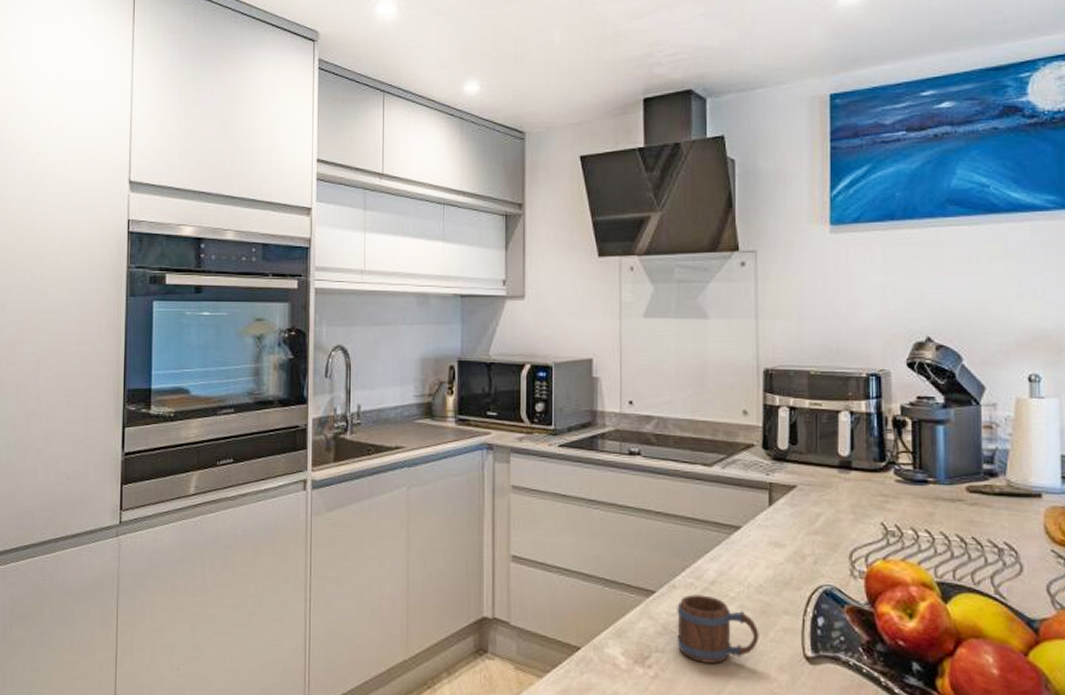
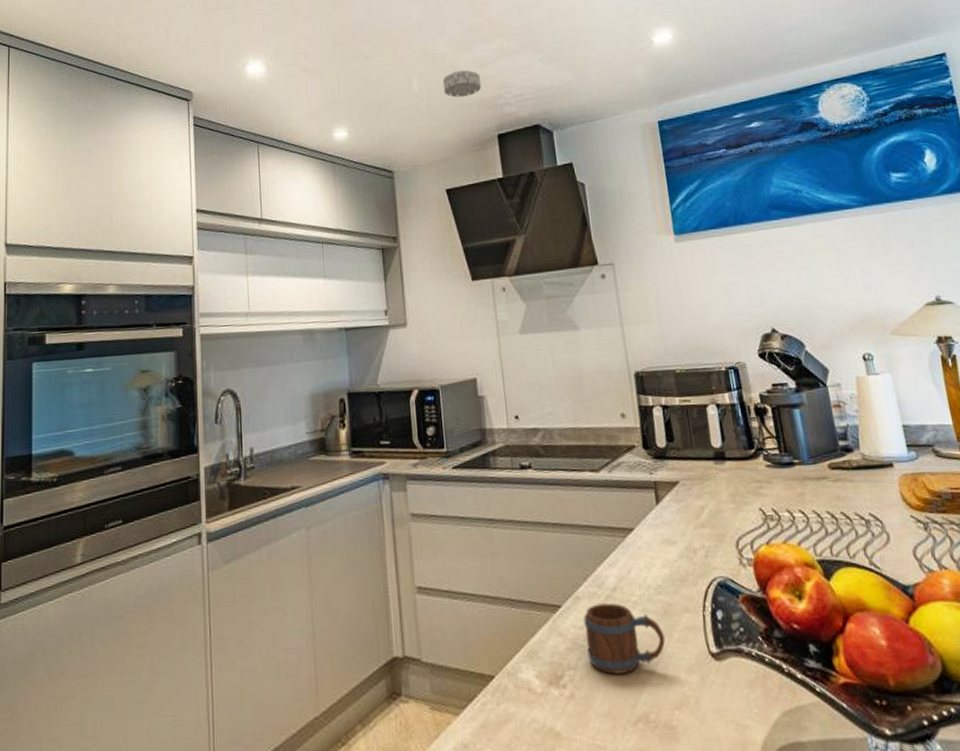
smoke detector: none [588,23,631,53] -> present [442,70,482,98]

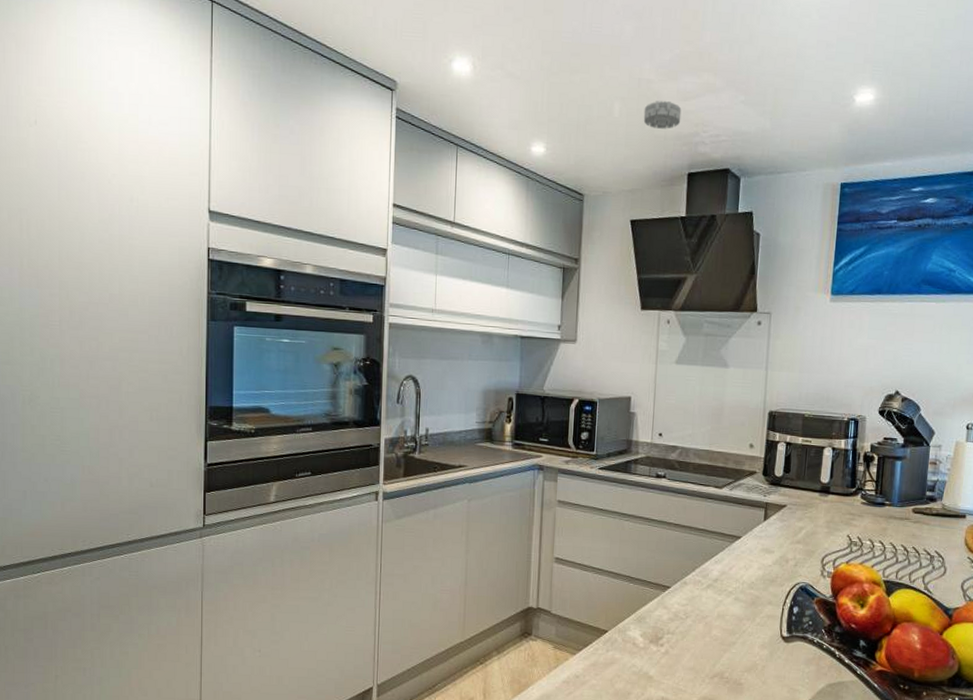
mug: present [583,602,666,675] -> none [684,589,749,642]

